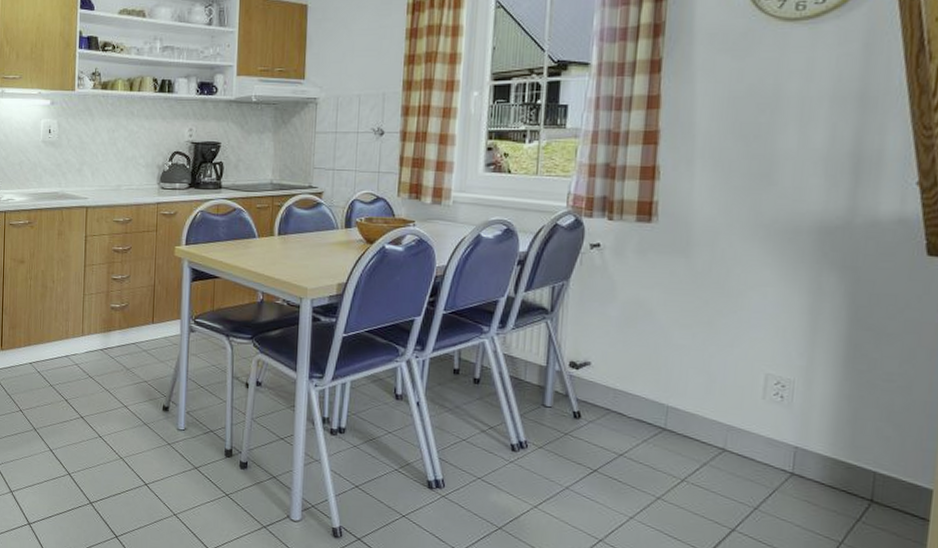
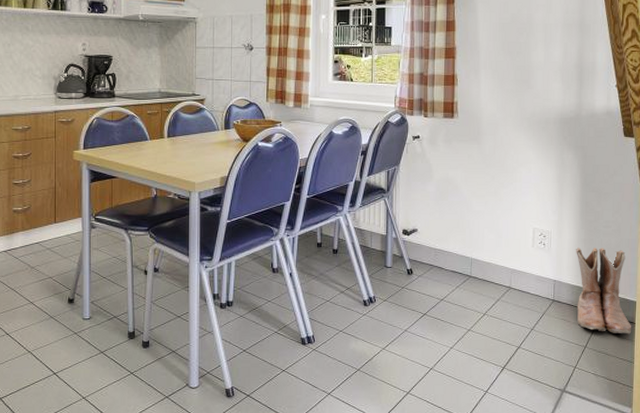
boots: none [829,406,924,535] -> present [575,248,632,334]

